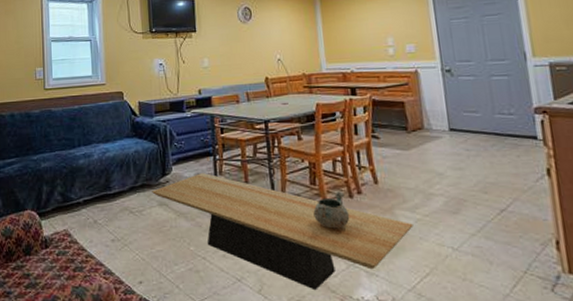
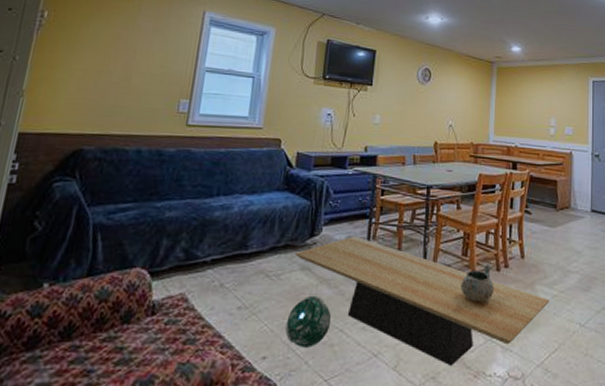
ball: none [154,227,193,273] -> present [285,295,331,348]

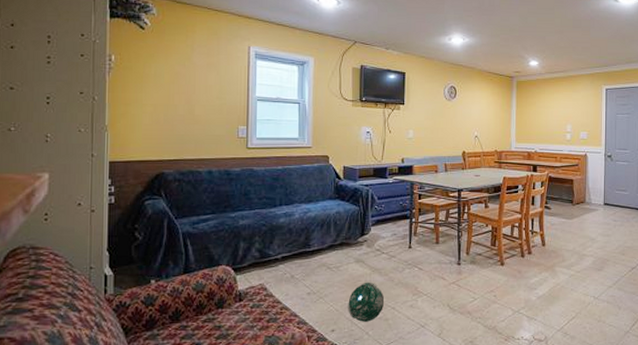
coffee table: present [295,236,550,367] -> none [350,234,568,333]
decorative bowl: present [460,264,495,302] -> none [491,252,520,283]

